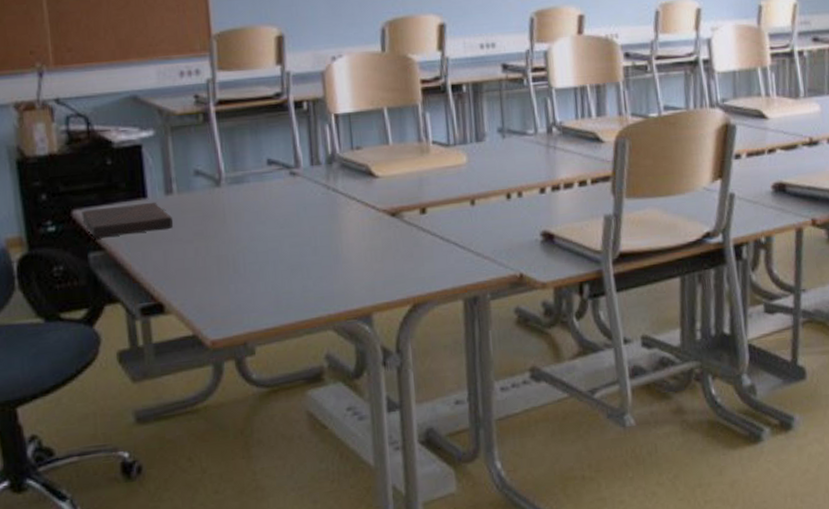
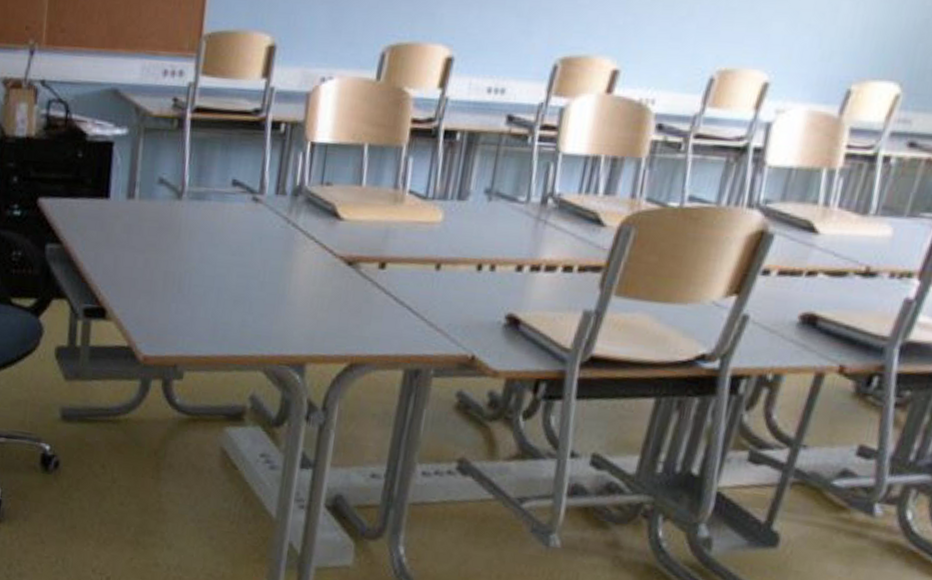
book: present [82,202,173,239] -> none [46,200,129,235]

